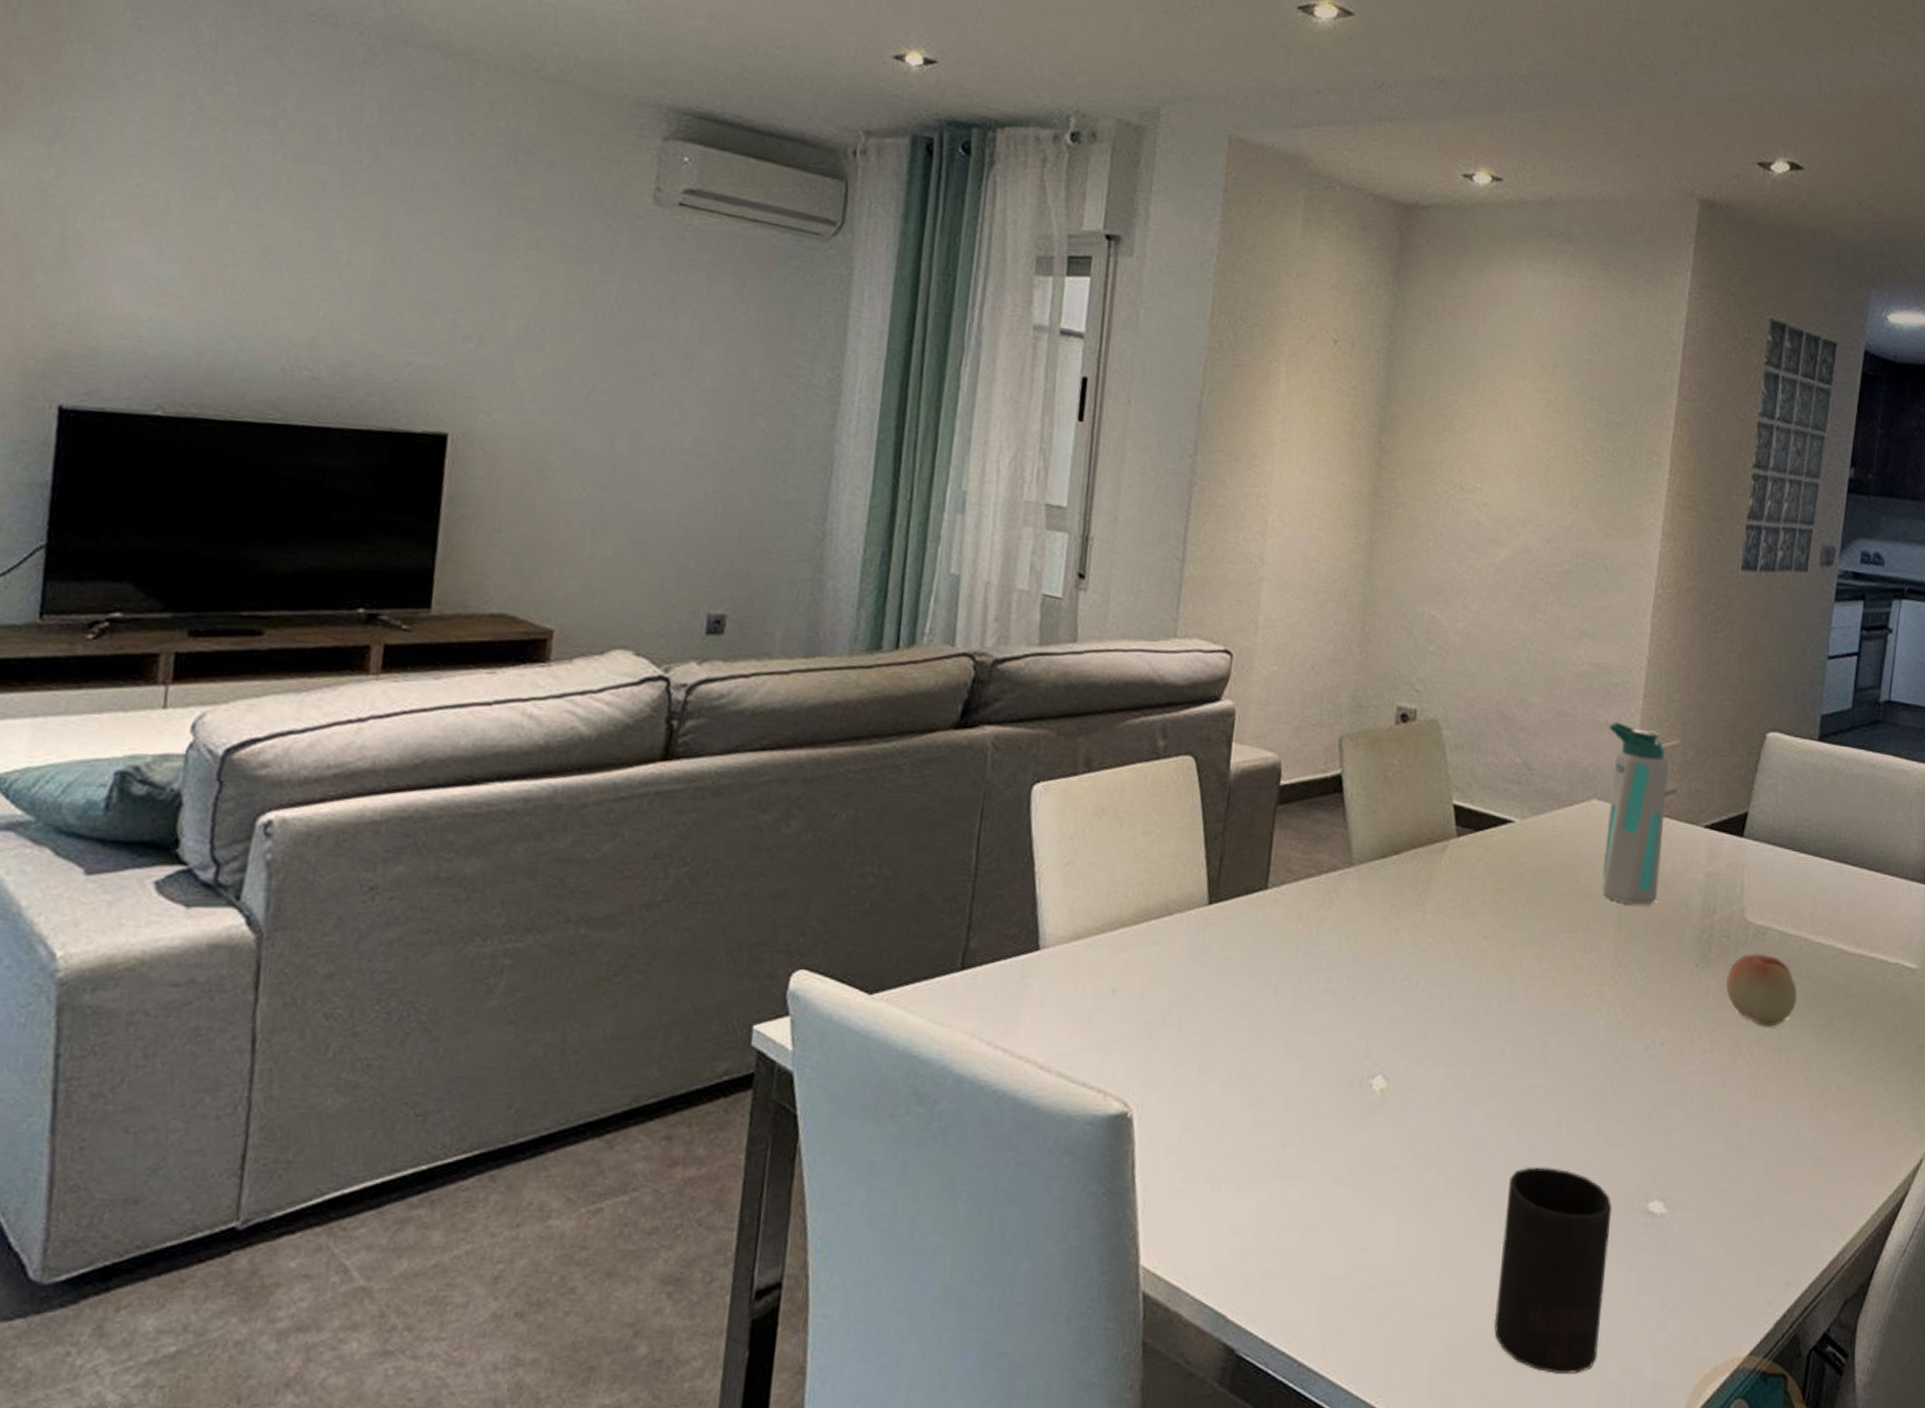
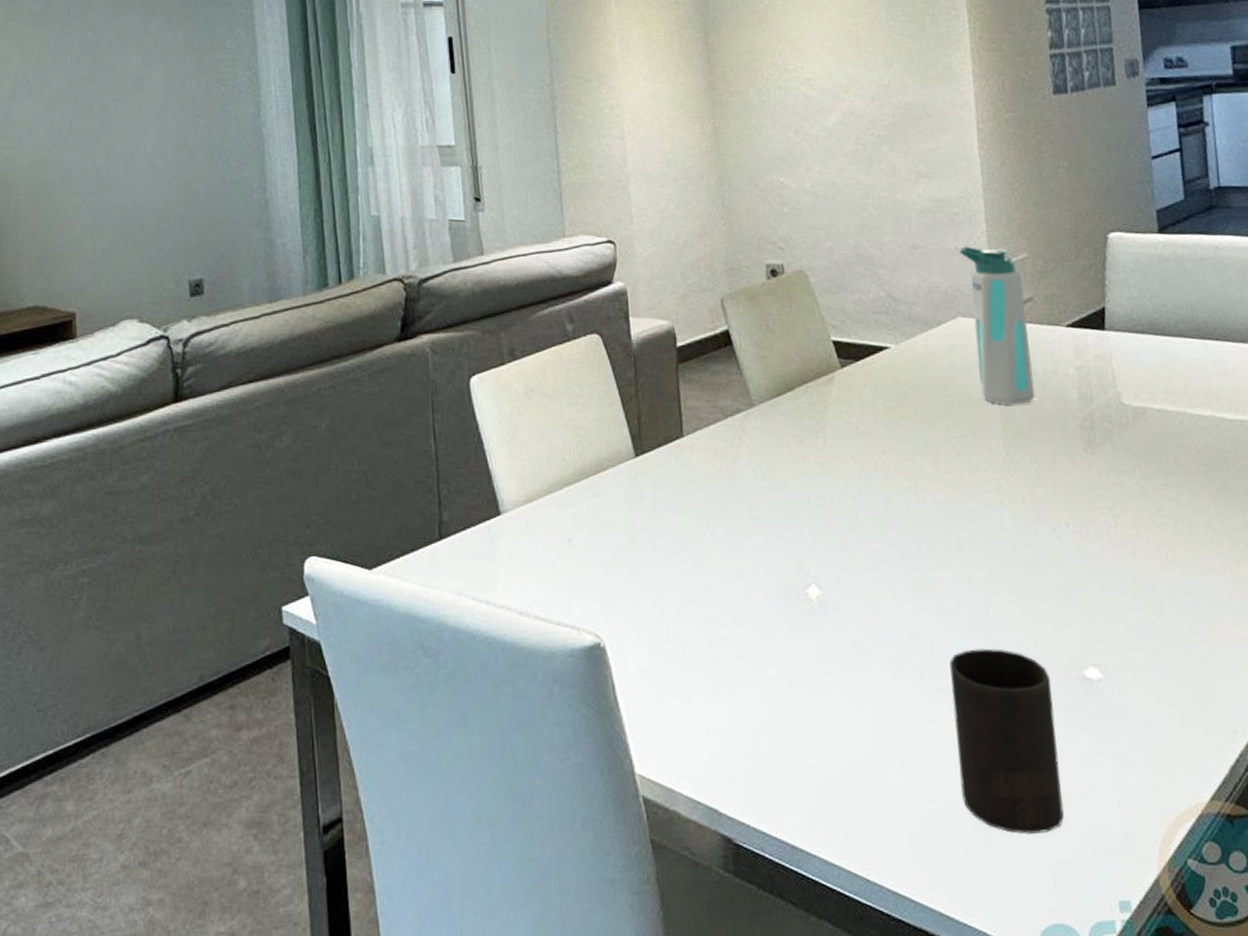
fruit: present [1726,953,1797,1027] -> none [1116,431,1188,498]

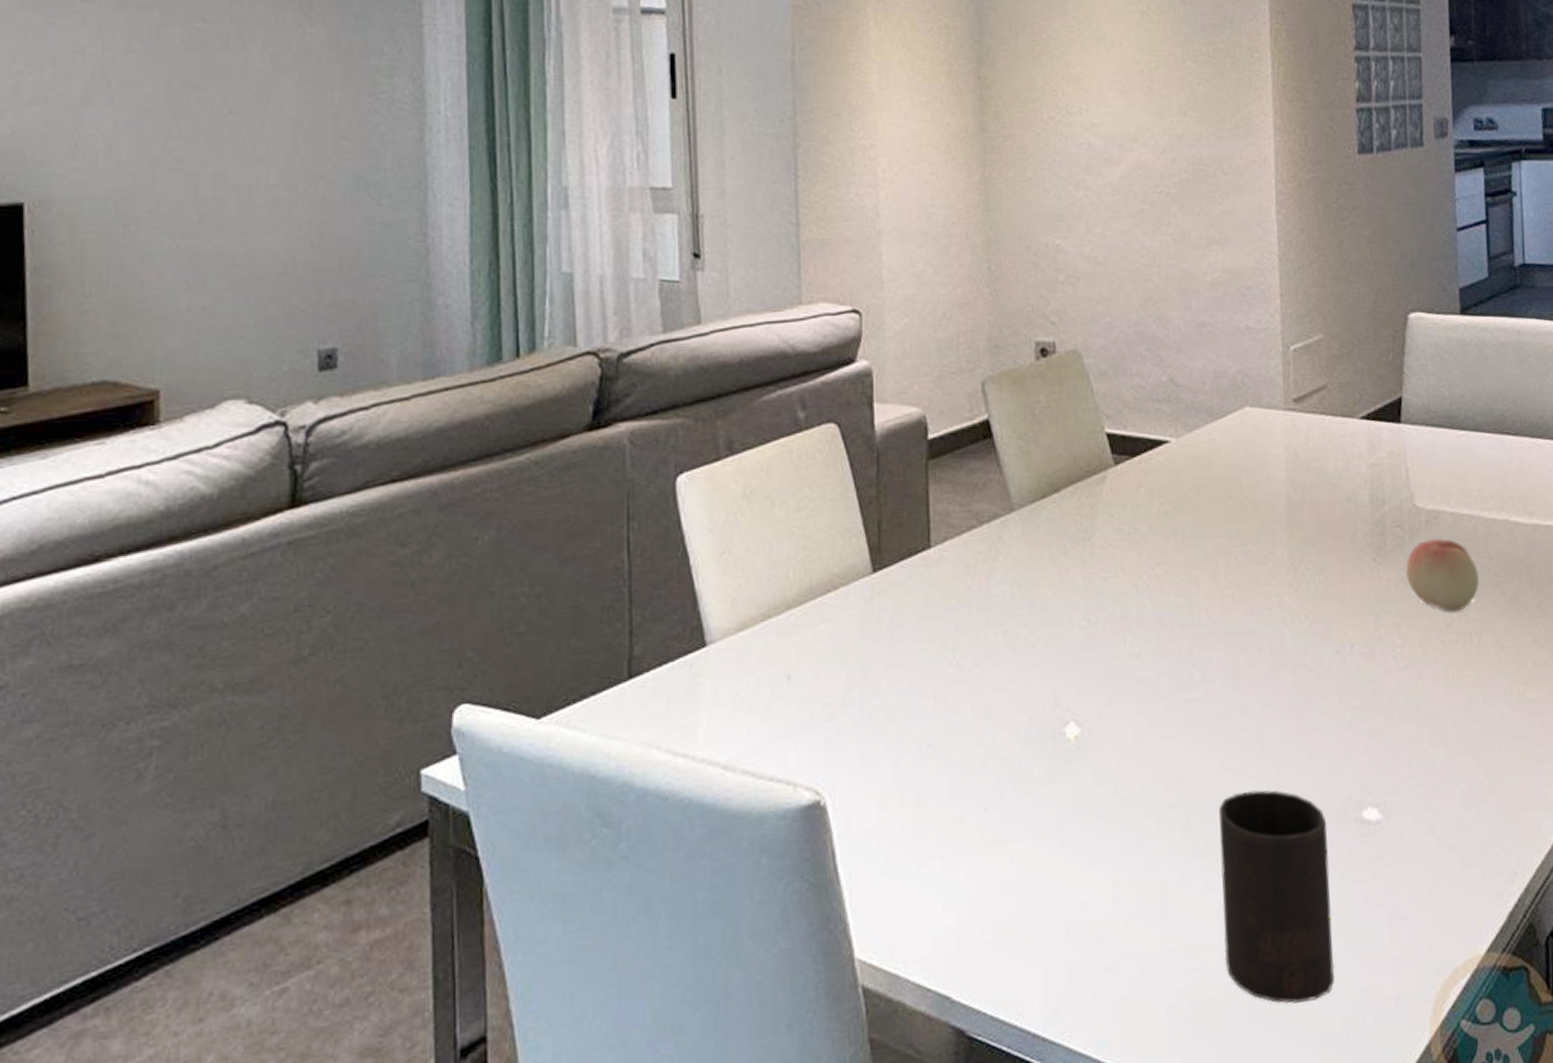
water bottle: present [959,246,1035,405] -> none [1250,325,1325,509]
fruit: none [1116,431,1188,498] -> present [1406,538,1479,612]

